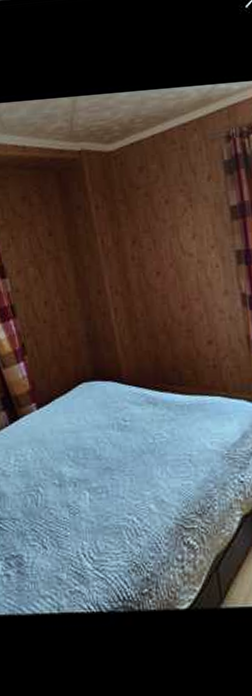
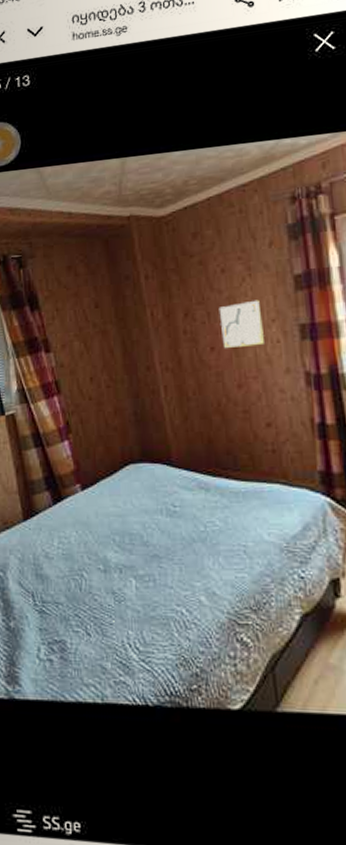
wall art: none [163,228,205,272] -> present [219,300,264,348]

